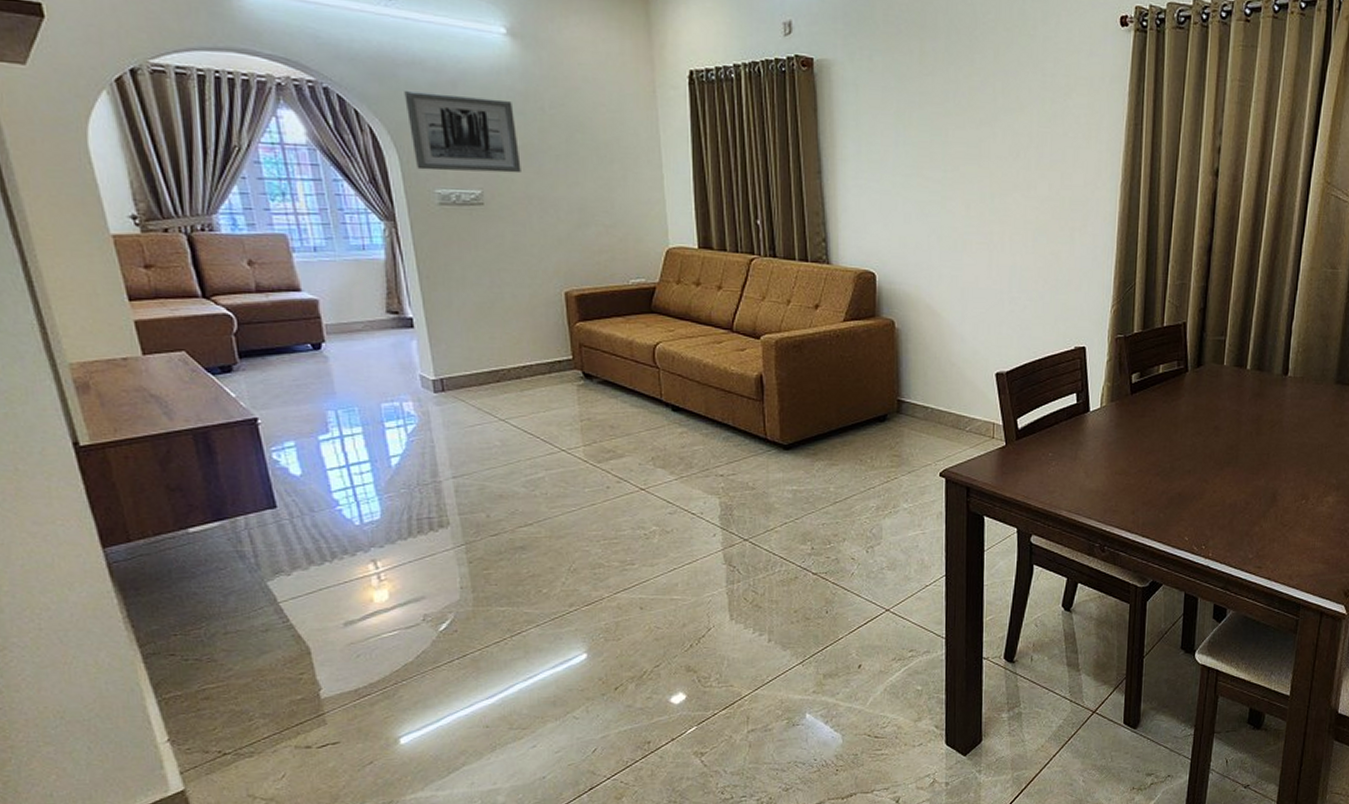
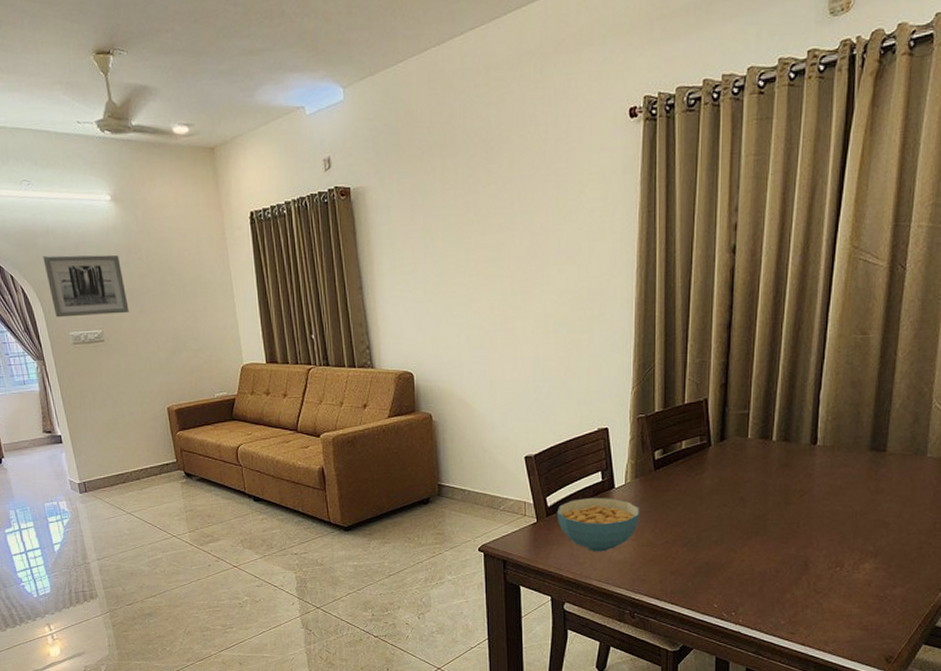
cereal bowl: none [1027,421,1114,480] -> present [556,498,639,552]

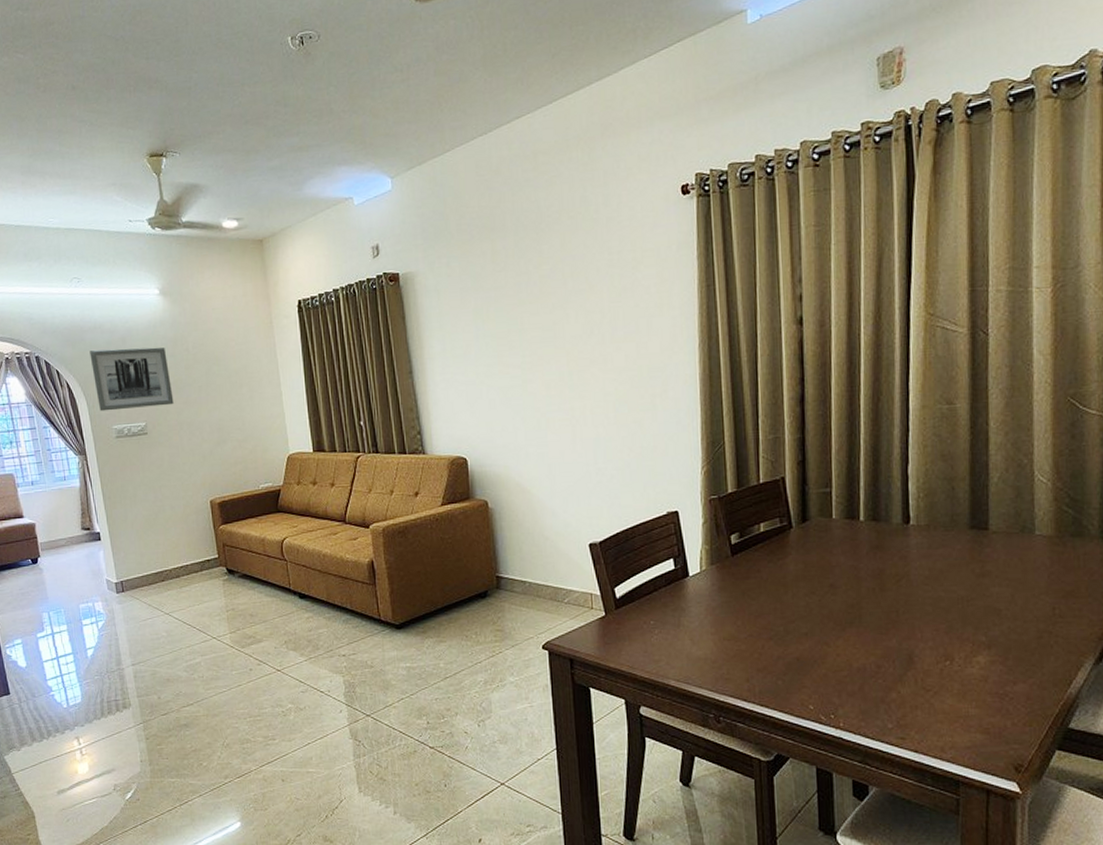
cereal bowl: present [556,498,639,552] -> none [626,587,718,648]

